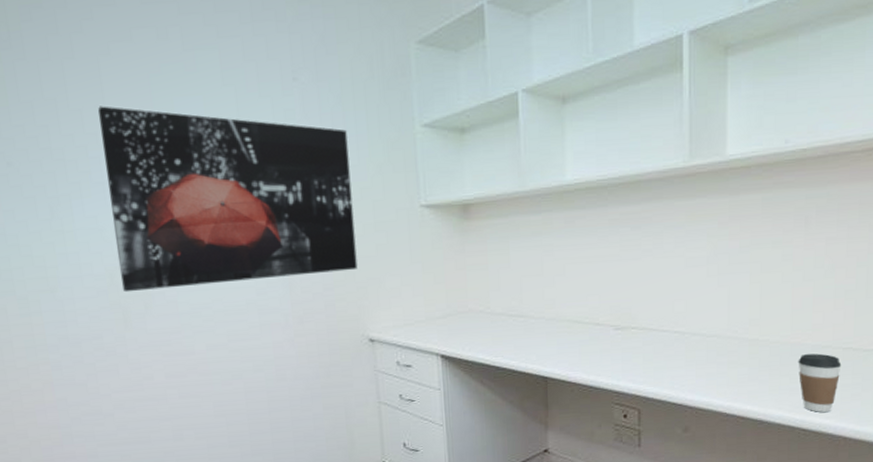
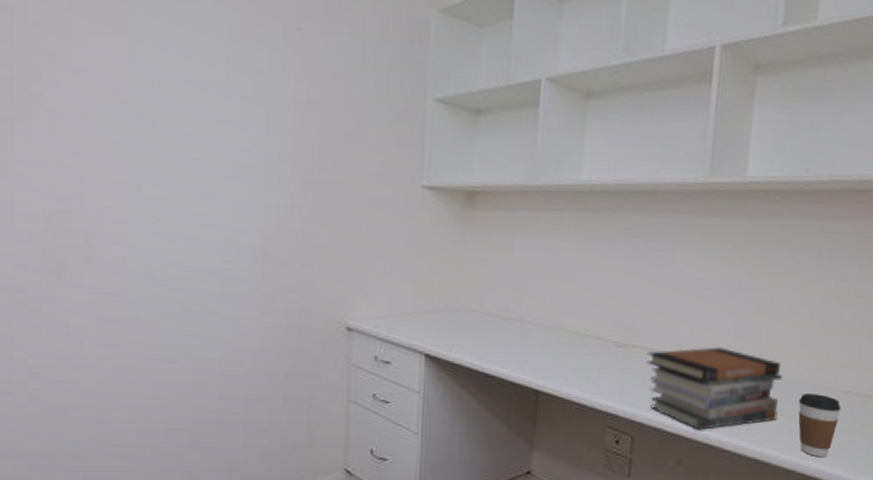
wall art: present [98,106,358,293] -> none [60,23,350,248]
book stack: none [645,320,780,398] -> present [646,347,783,430]

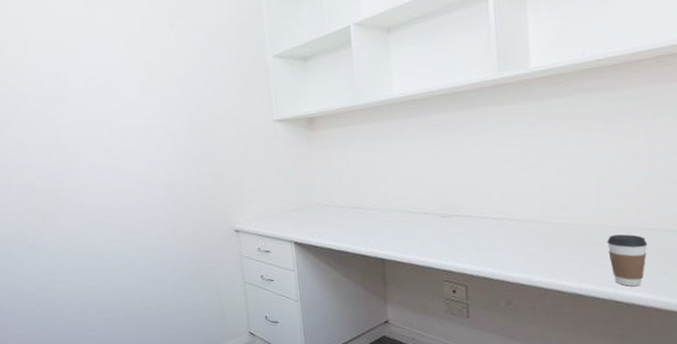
book stack: present [646,347,783,430] -> none [468,207,590,275]

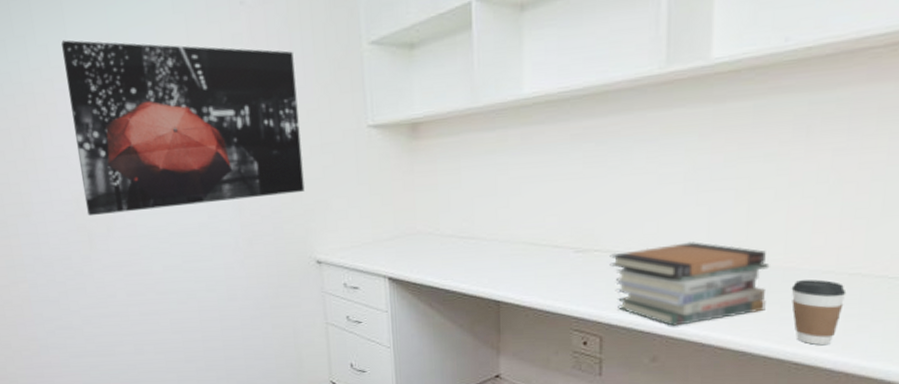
wall art: none [23,54,224,197] -> present [61,40,305,216]
book stack: none [468,207,590,275] -> present [609,242,770,326]

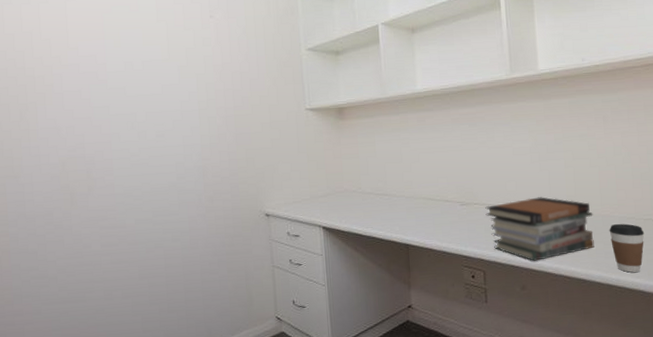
wall art: present [61,40,305,216] -> none [63,36,257,178]

